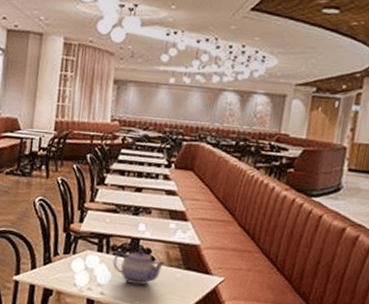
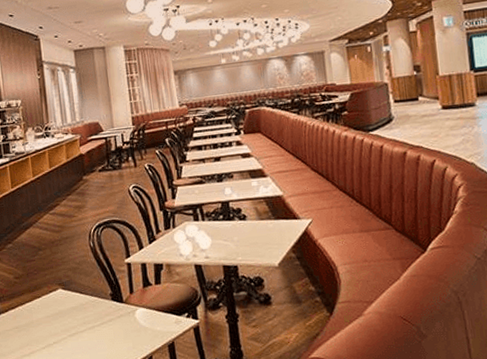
teapot: present [113,248,166,285] -> none [209,210,257,243]

